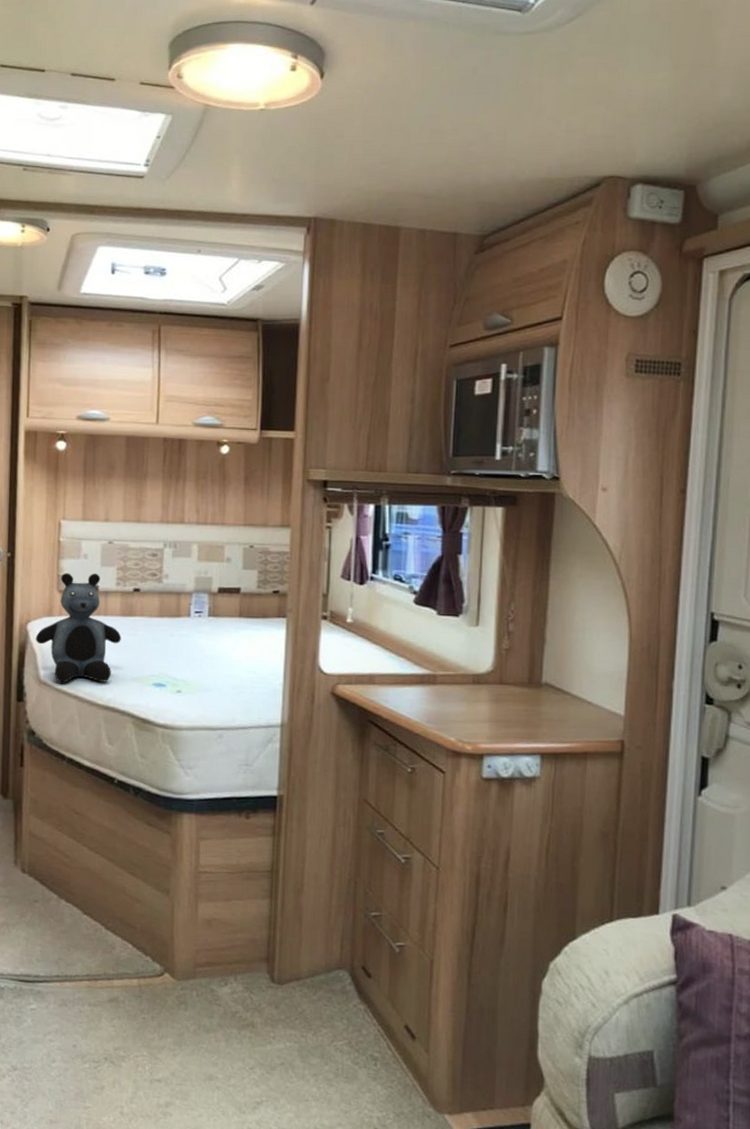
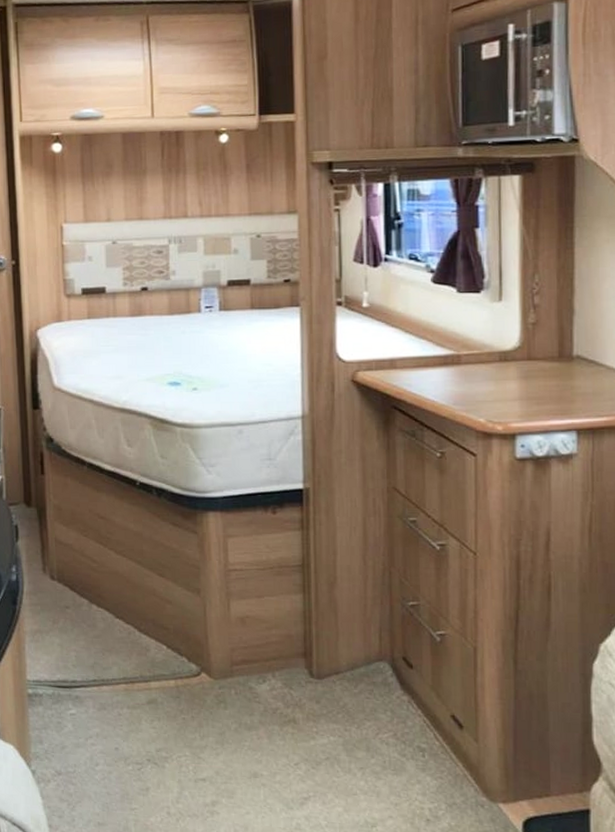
teddy bear: present [35,573,122,683] -> none [46,274,133,388]

